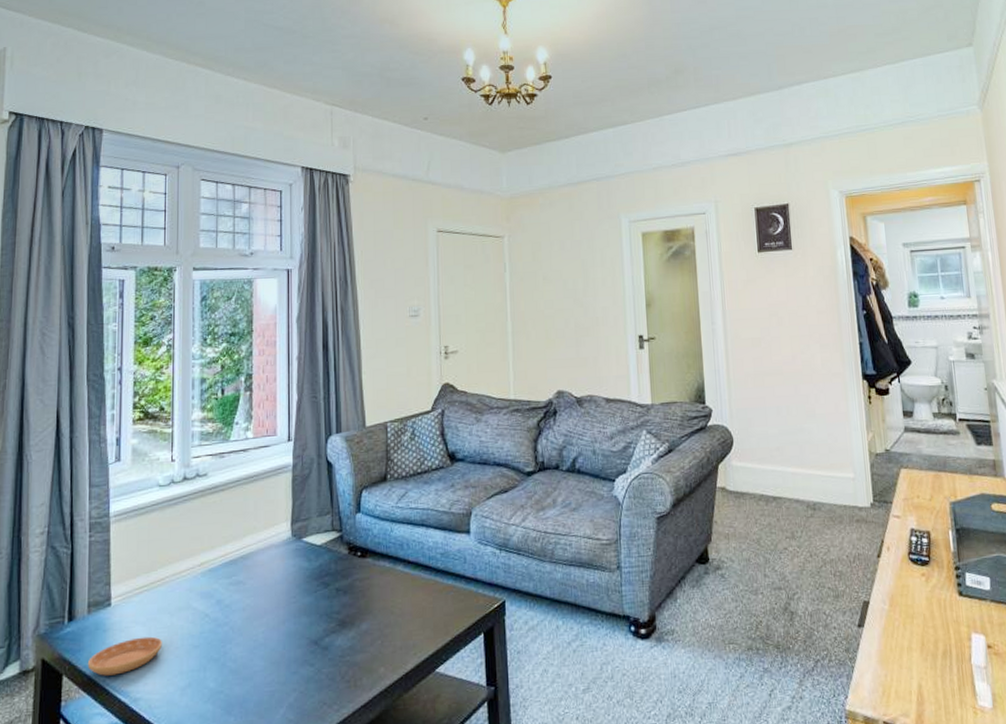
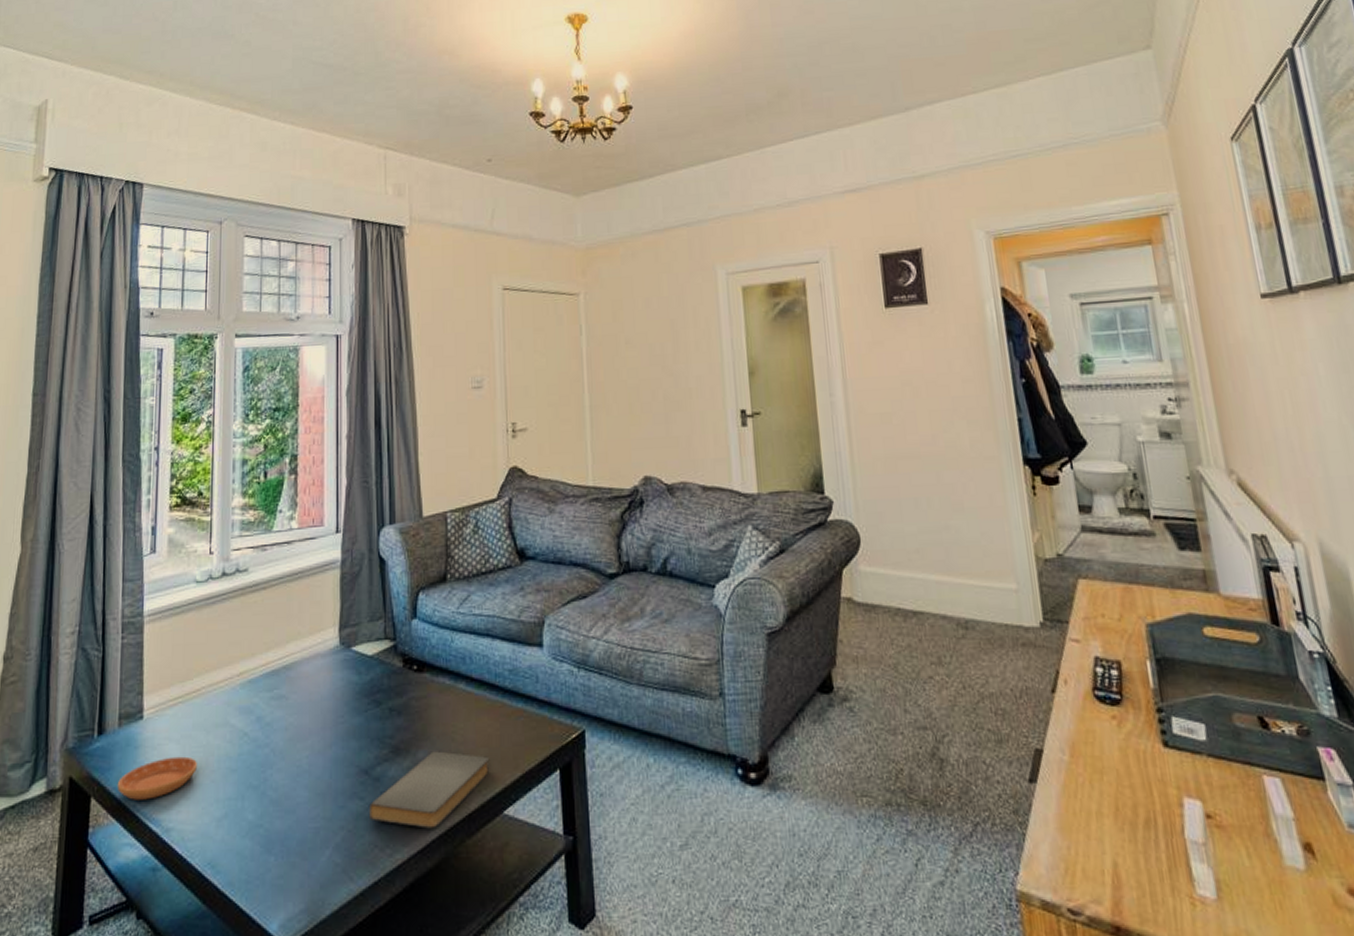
book: none [319,622,424,687] -> present [370,751,490,829]

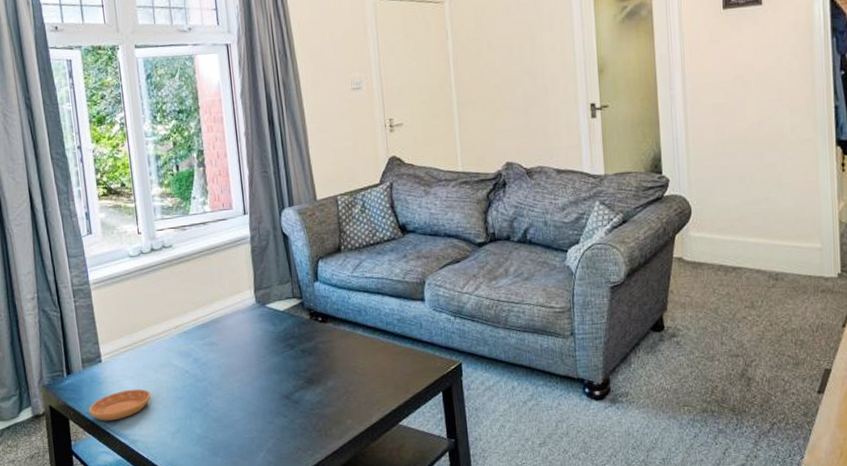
book: present [370,751,490,829] -> none [292,380,386,436]

